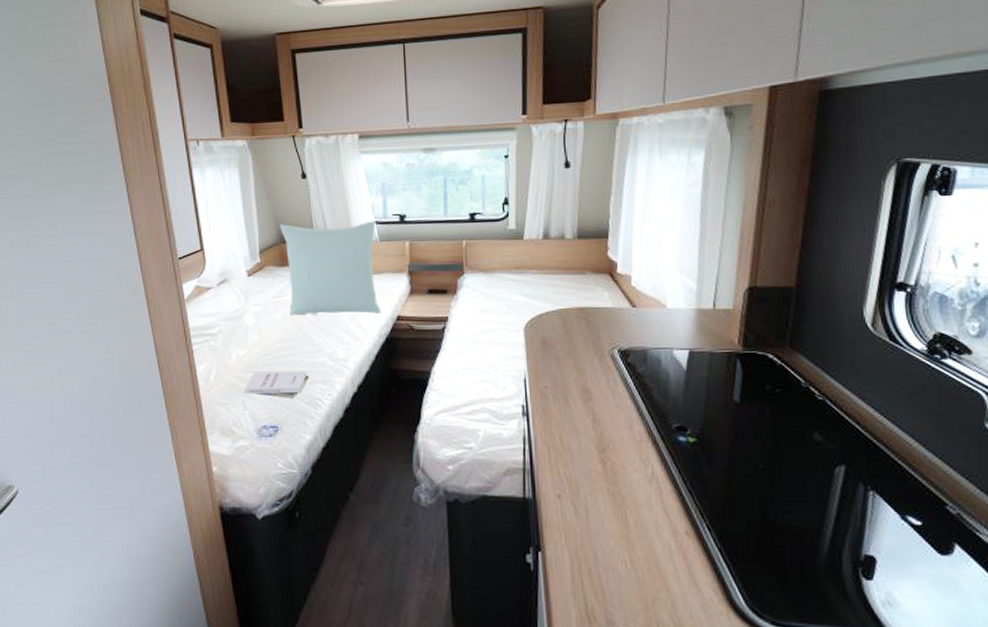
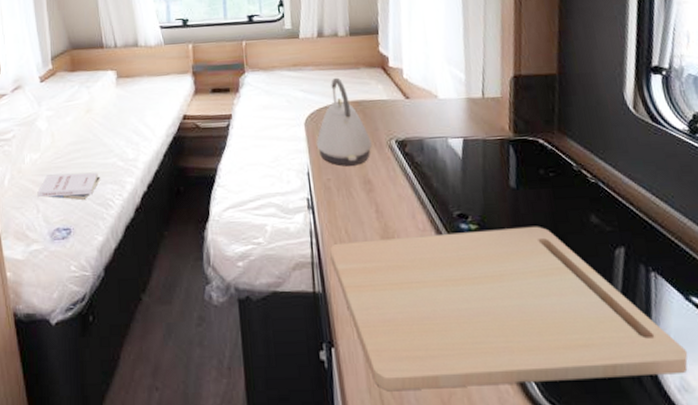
pillow: present [279,221,382,316] -> none [69,25,168,119]
kettle: none [534,282,593,374] -> present [316,77,372,167]
cutting board: none [542,441,897,595] -> present [329,226,688,392]

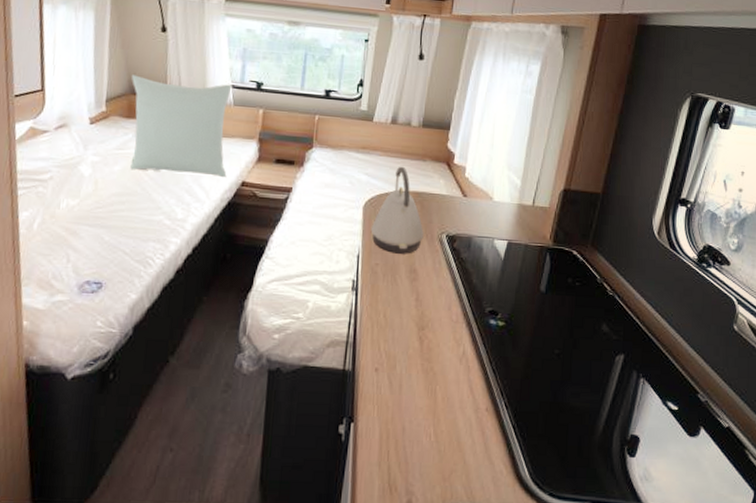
books: present [37,172,101,200] -> none [69,224,144,255]
pillow: none [69,25,168,119] -> present [130,74,232,178]
cutting board: present [329,226,688,392] -> none [365,325,655,466]

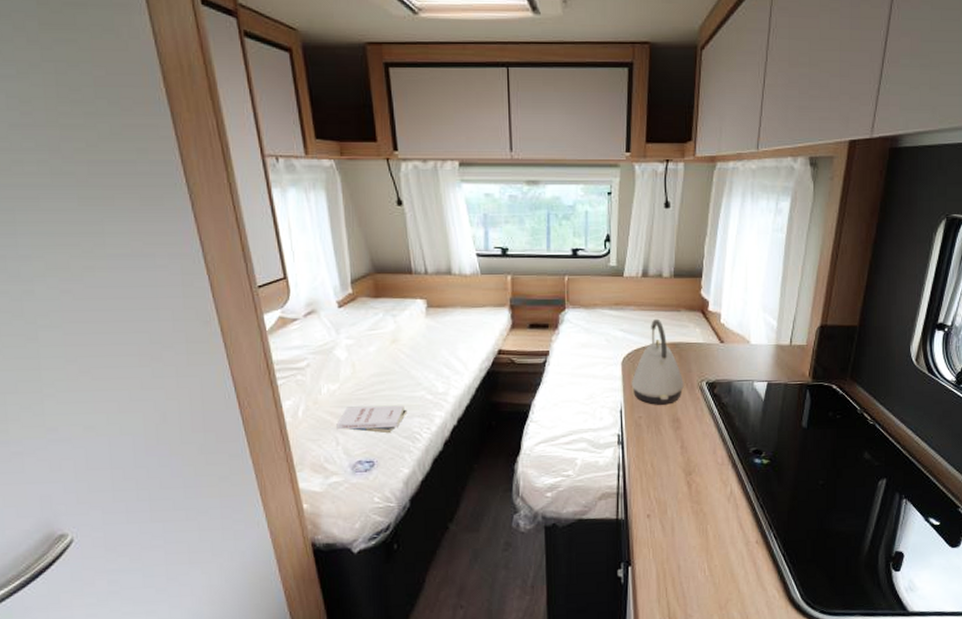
books: none [69,224,144,255] -> present [336,405,408,433]
pillow: present [130,74,232,178] -> none [372,253,483,350]

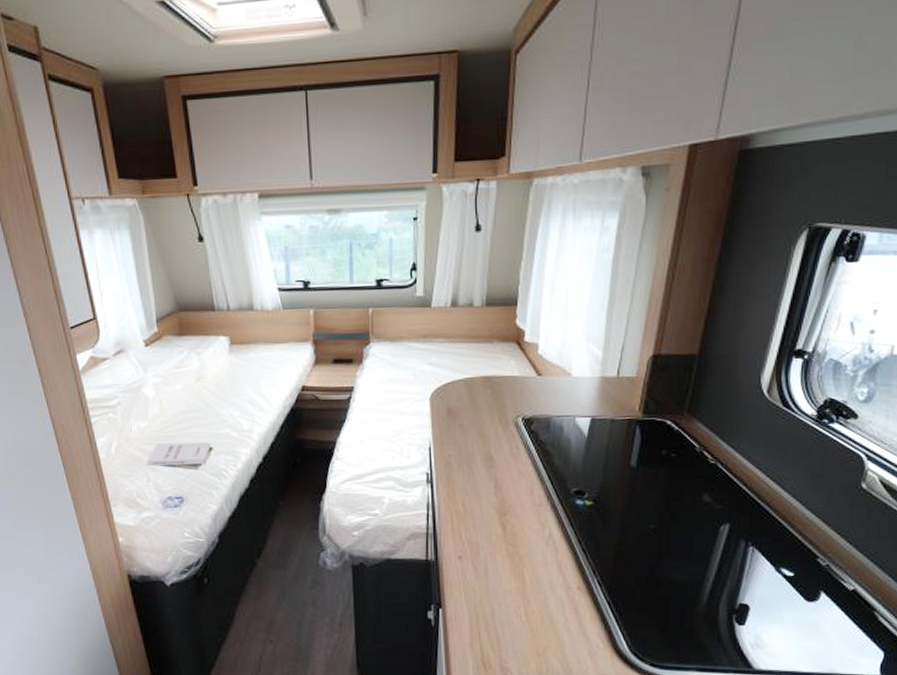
kettle: present [631,318,684,405] -> none [440,351,498,443]

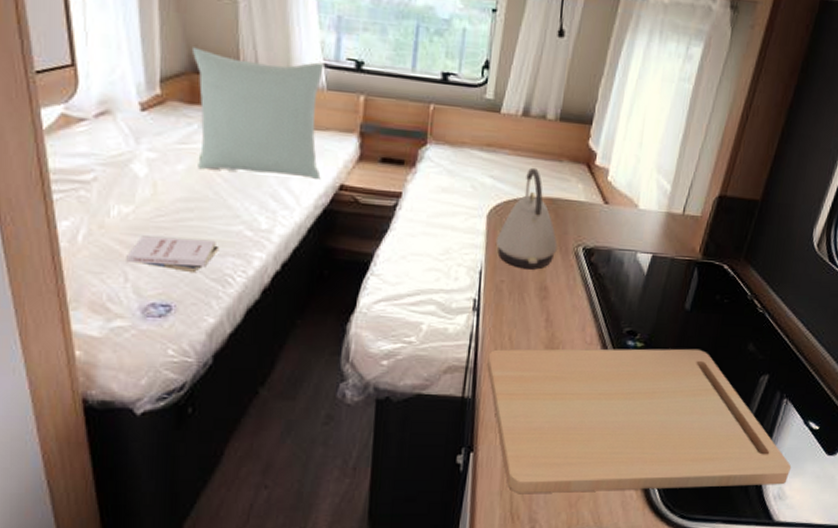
pillow: none [176,287,286,387] -> present [191,47,324,181]
kettle: none [440,351,498,443] -> present [495,167,558,270]
cutting board: none [445,503,767,646] -> present [487,348,792,494]

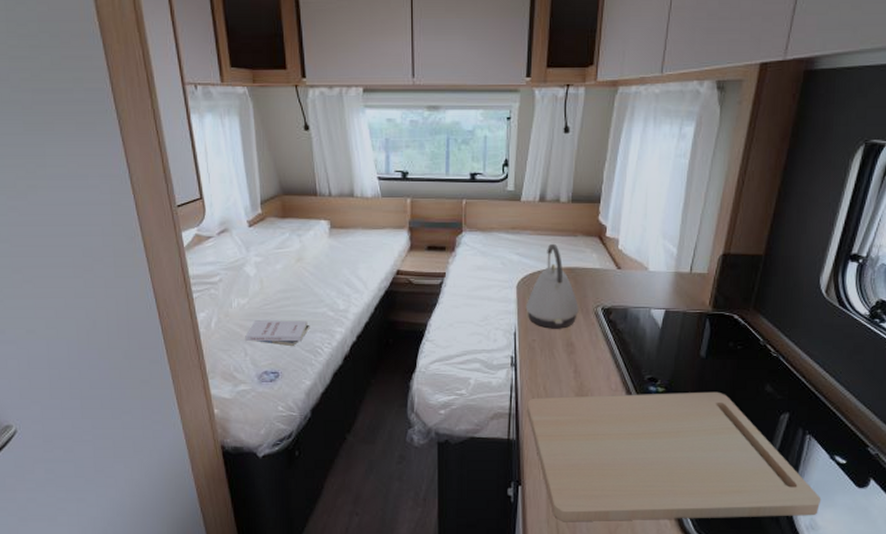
pillow: present [191,47,324,181] -> none [281,175,382,269]

